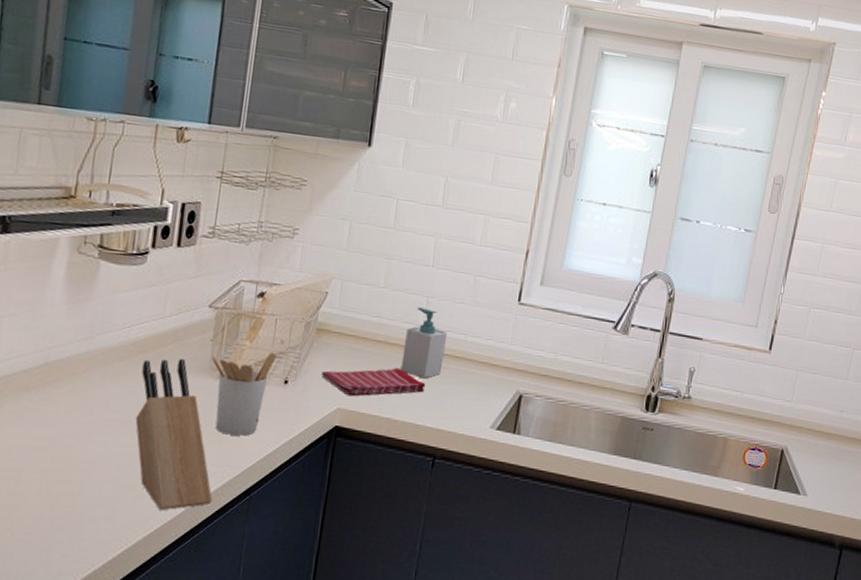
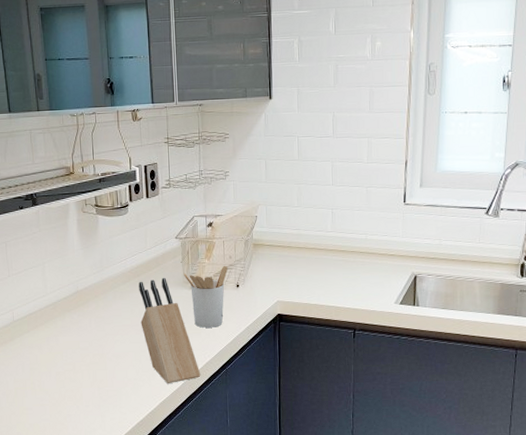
dish towel: present [321,367,426,397] -> none [261,266,340,291]
soap bottle: present [400,307,448,379] -> none [319,218,352,272]

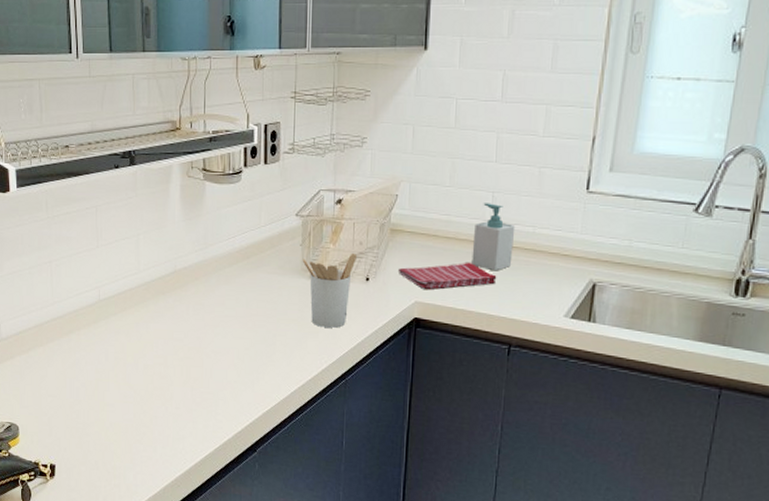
knife block: present [139,278,201,384] -> none [247,263,315,392]
dish towel: none [261,266,340,291] -> present [397,262,497,290]
soap bottle: none [319,218,352,272] -> present [471,203,516,271]

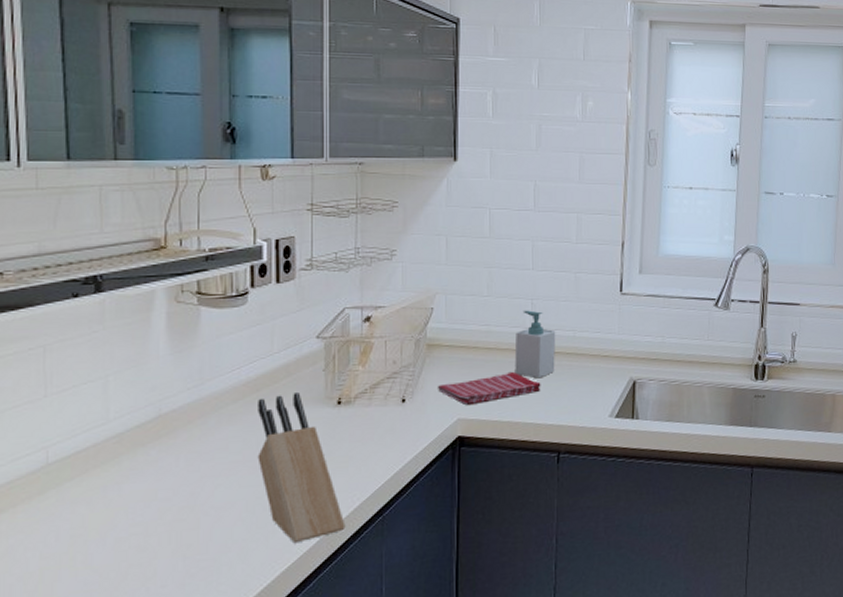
knife block: none [247,263,315,392] -> present [257,393,346,544]
utensil holder: present [302,254,357,328] -> none [326,374,390,460]

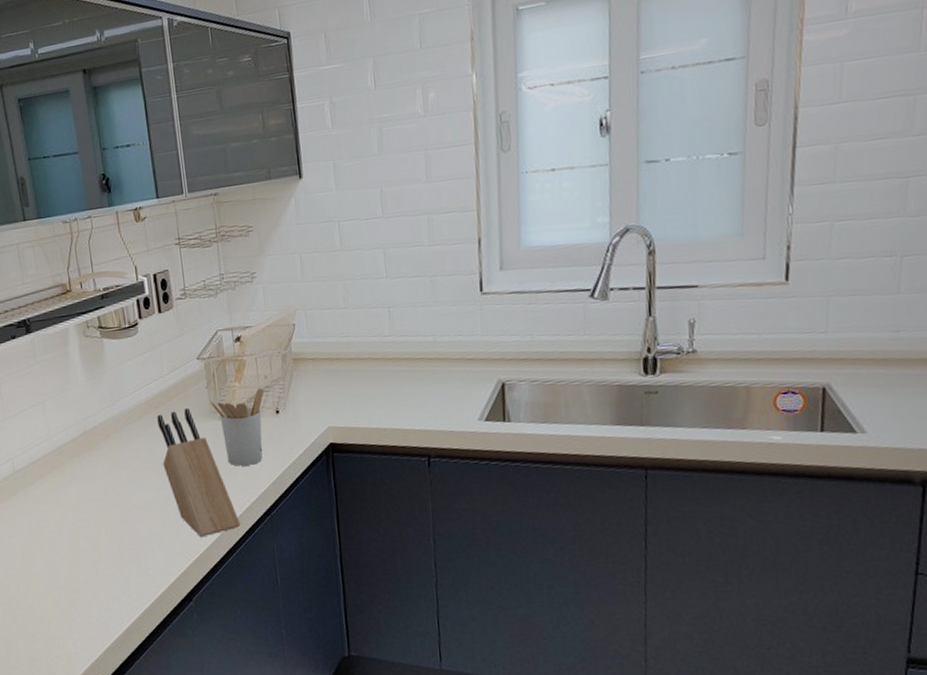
utensil holder: none [326,374,390,460] -> present [210,388,264,466]
dish towel: present [437,371,541,406] -> none [306,379,406,415]
soap bottle: present [514,310,556,379] -> none [375,318,418,386]

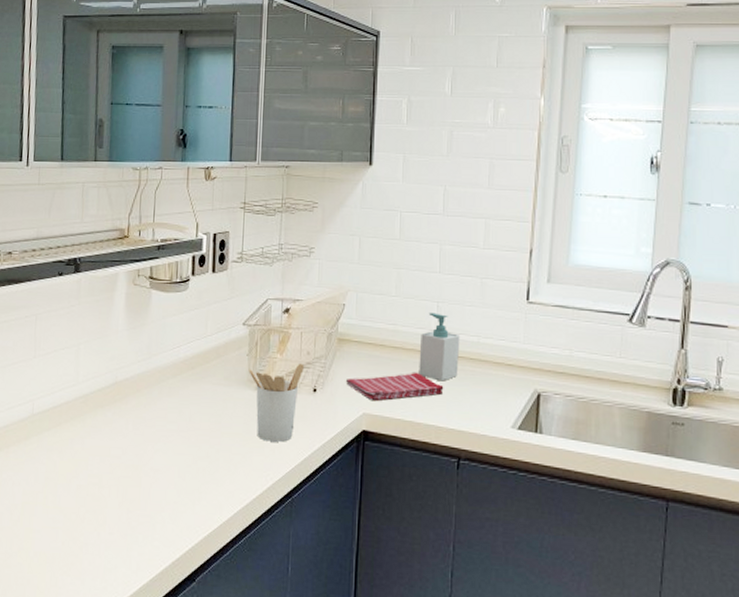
knife block: present [157,408,241,538] -> none [189,373,259,513]
dish towel: none [306,379,406,415] -> present [345,372,444,402]
soap bottle: none [375,318,418,386] -> present [419,312,460,381]

